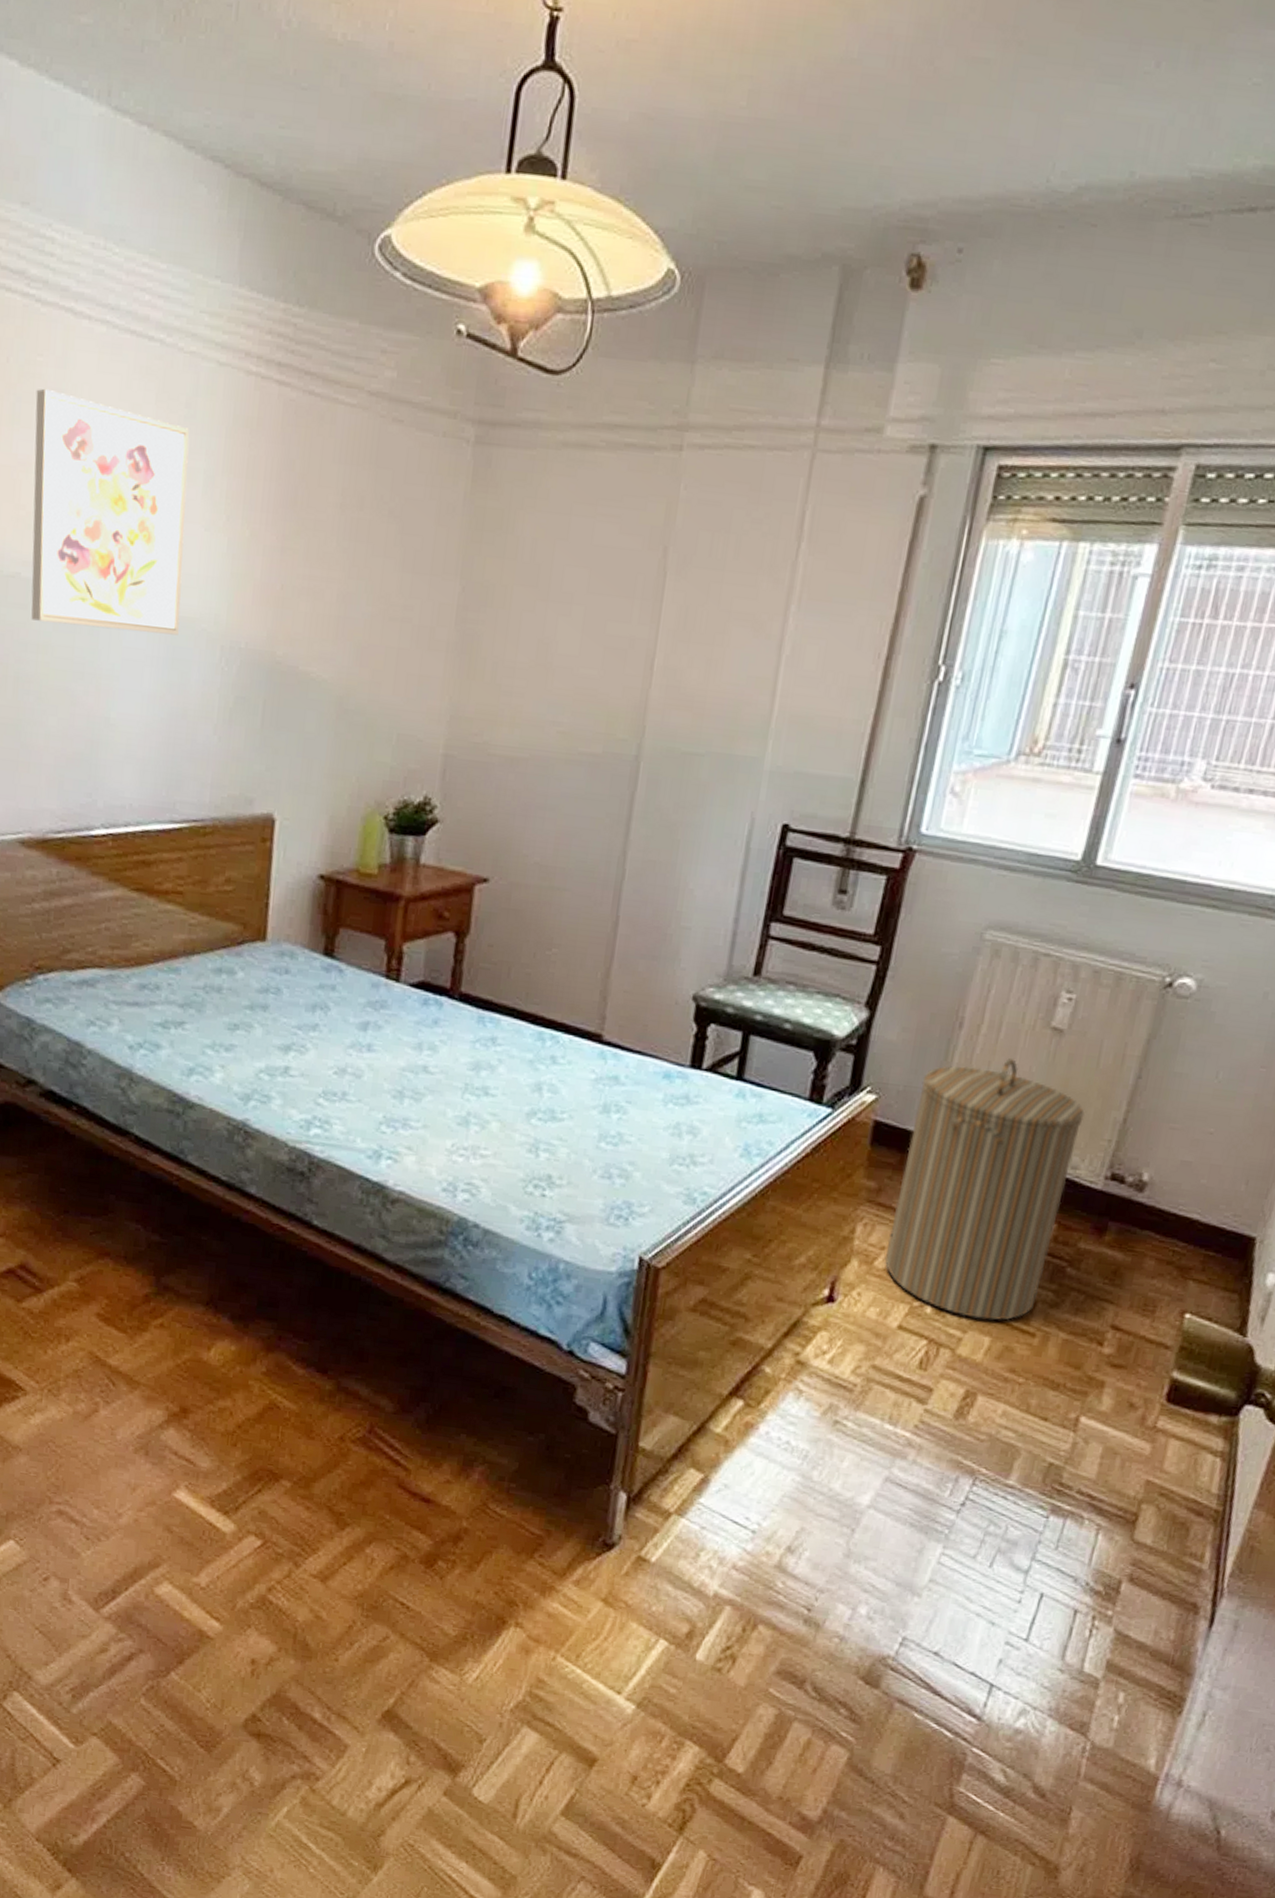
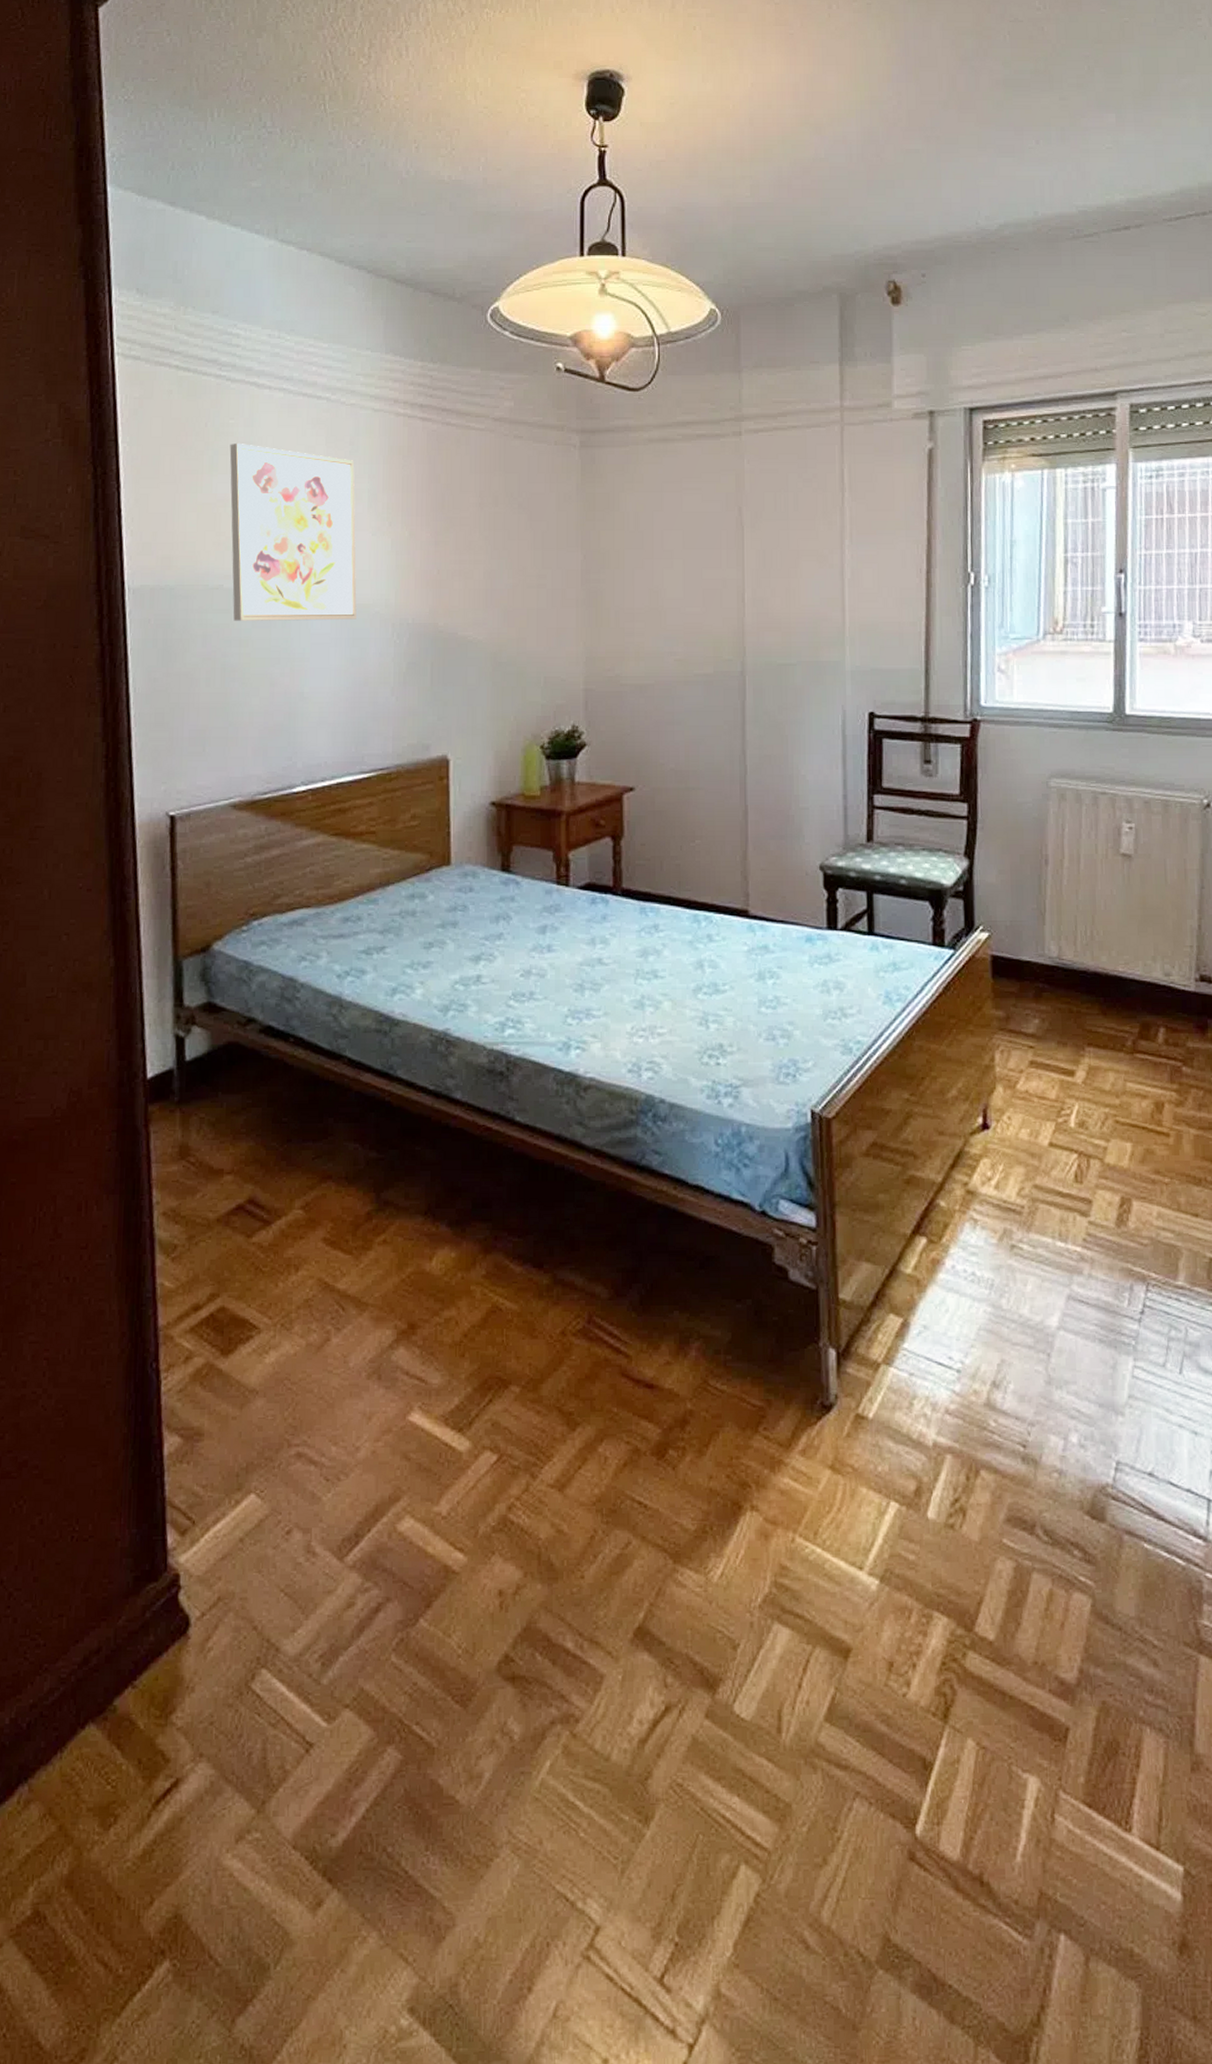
laundry hamper: present [884,1059,1085,1321] -> none [1024,886,1165,1126]

